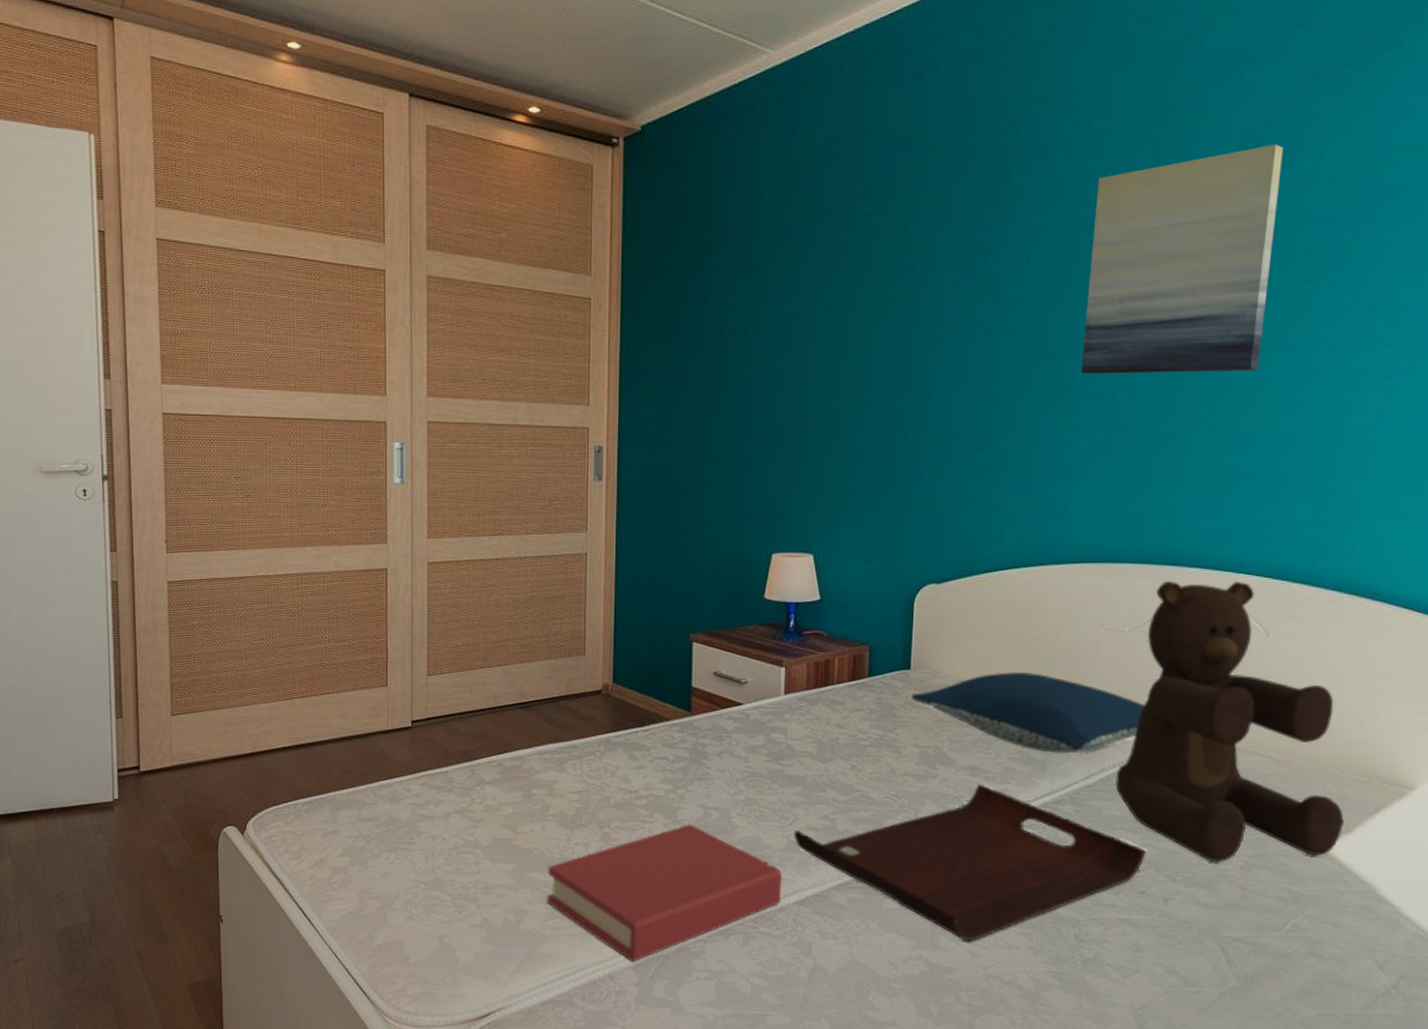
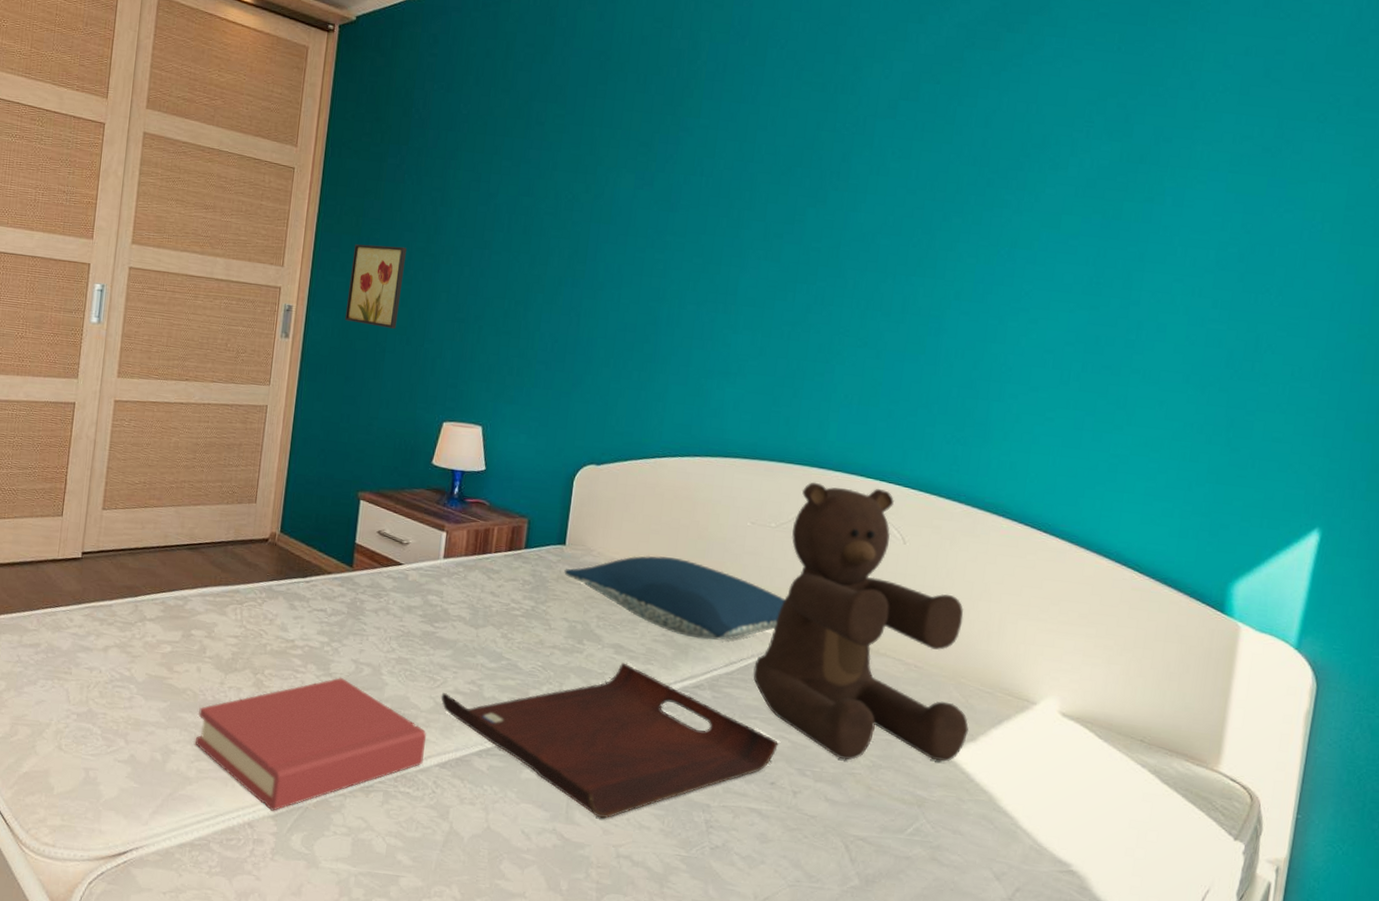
wall art: none [659,372,718,460] -> present [344,244,407,329]
wall art: present [1080,144,1283,375] -> none [744,89,940,293]

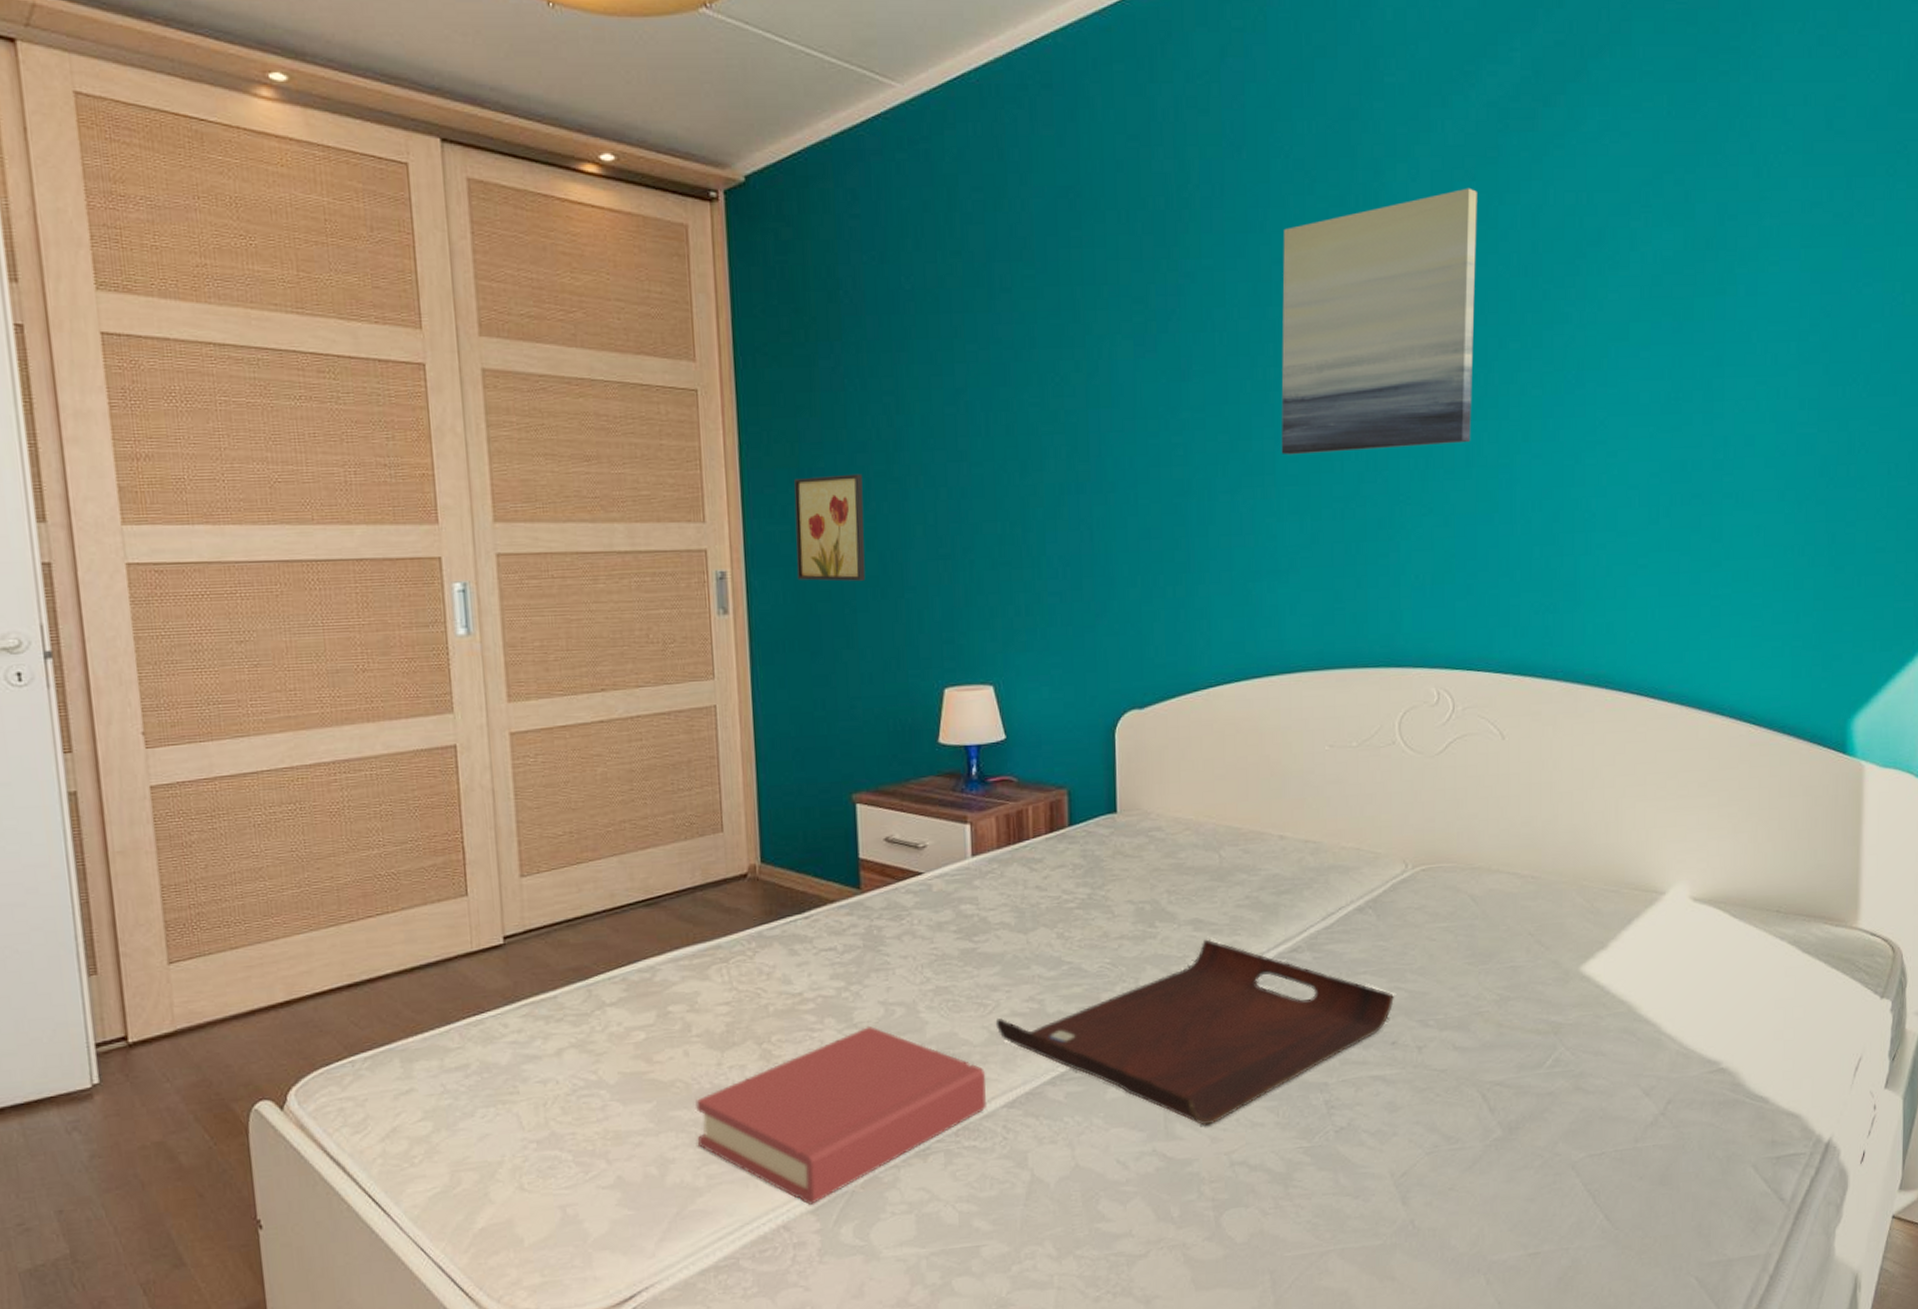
pillow: present [564,555,785,641] -> none [1120,803,1380,895]
wall art: none [744,89,940,293] -> present [1281,187,1477,455]
teddy bear: present [753,482,969,762] -> none [1355,679,1597,1000]

